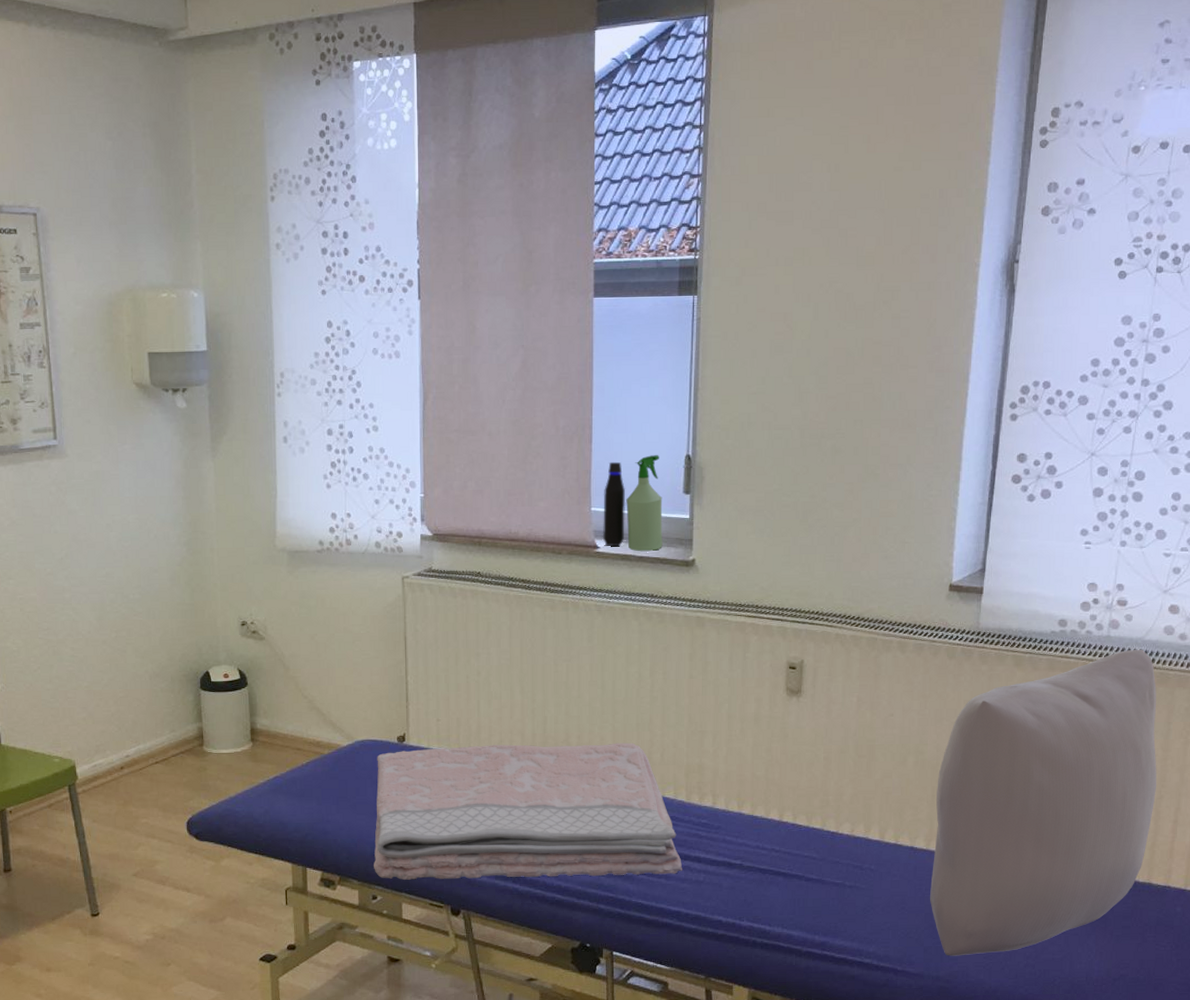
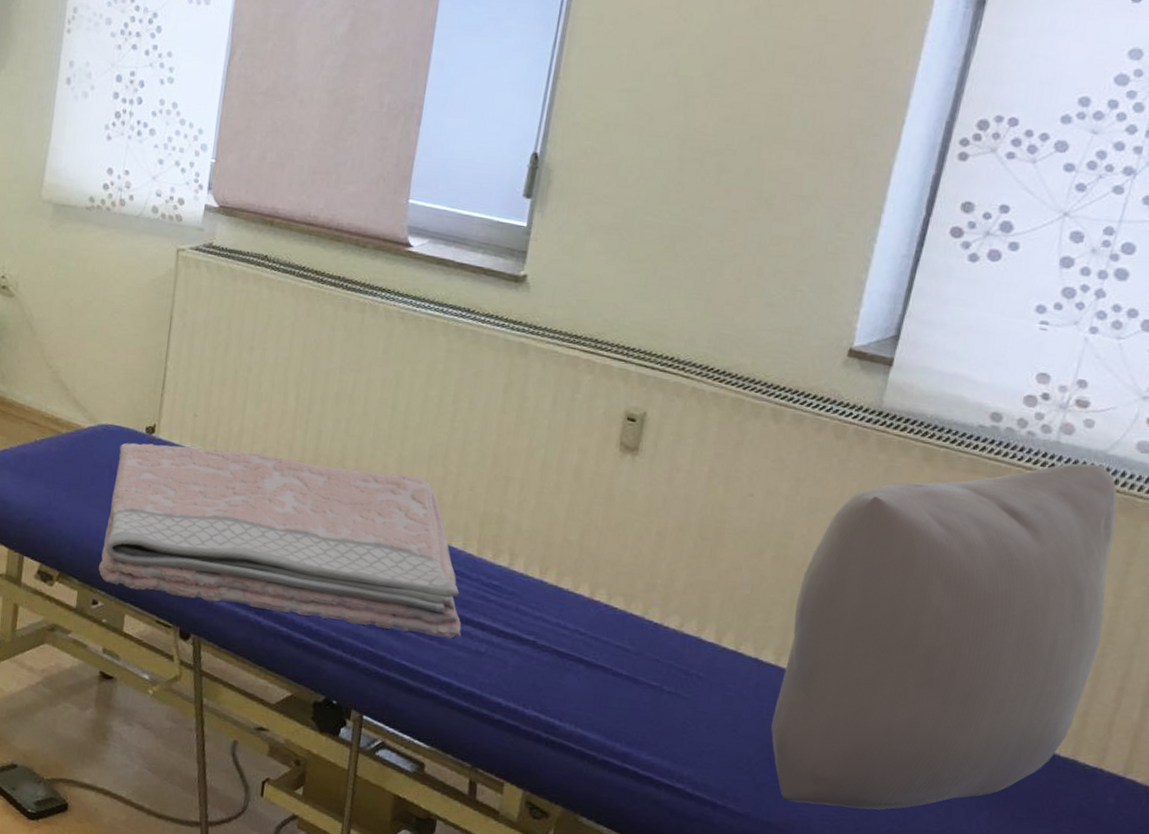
water bottle: present [602,461,626,547] -> none [417,149,453,249]
spray bottle: present [625,455,663,552] -> none [447,147,500,260]

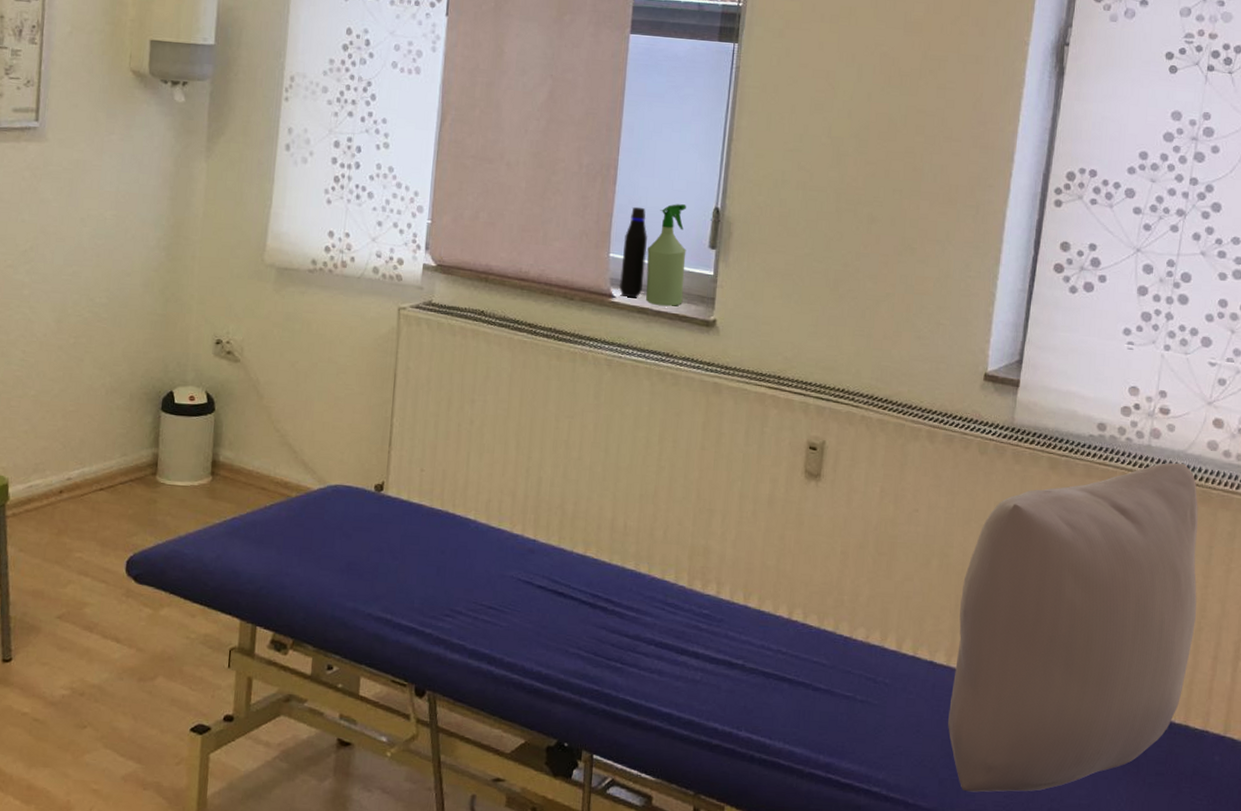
towel: present [98,442,462,639] -> none [333,501,679,670]
water bottle: none [417,149,453,249] -> present [619,206,647,298]
spray bottle: none [447,147,500,260] -> present [646,204,687,307]

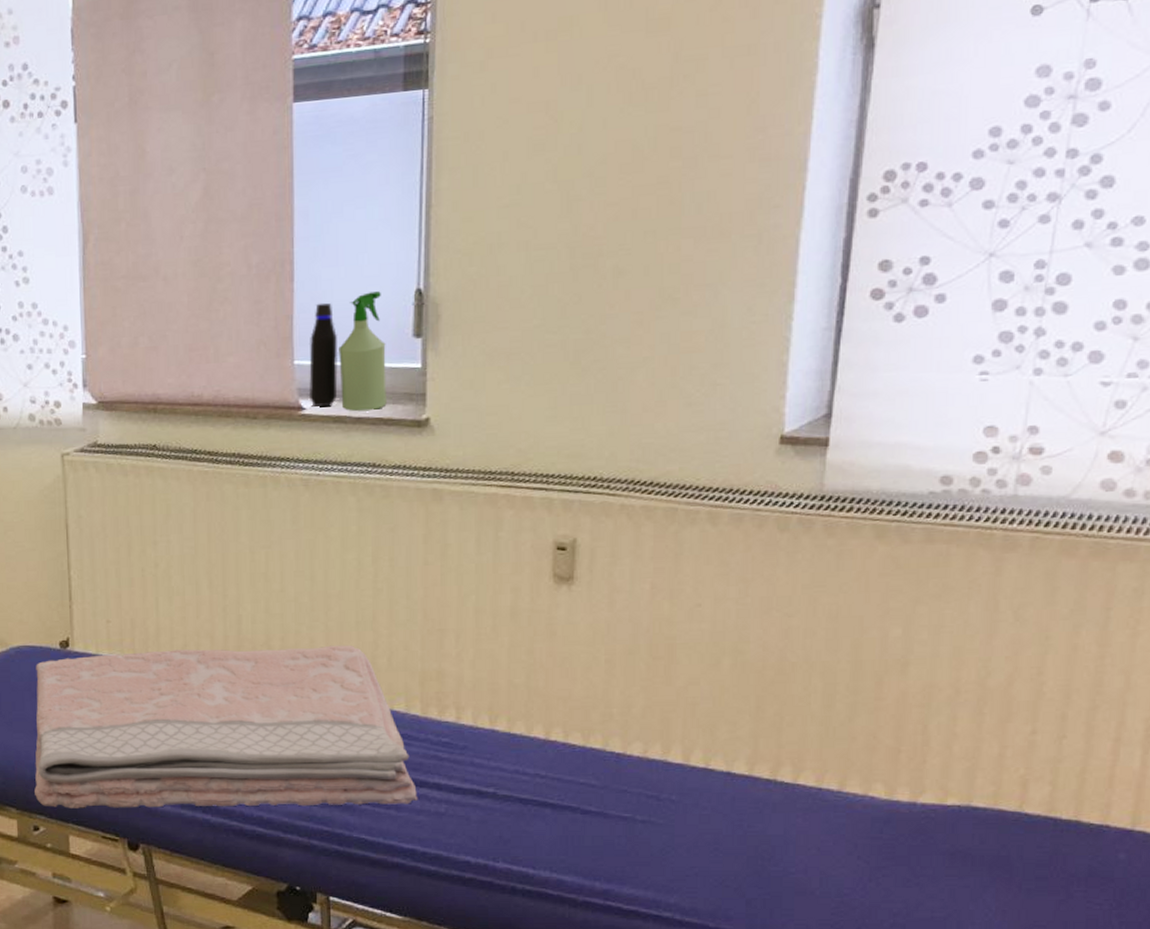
towel: none [333,501,679,670] -> present [34,645,418,808]
pillow: present [948,462,1198,793] -> none [754,511,1089,911]

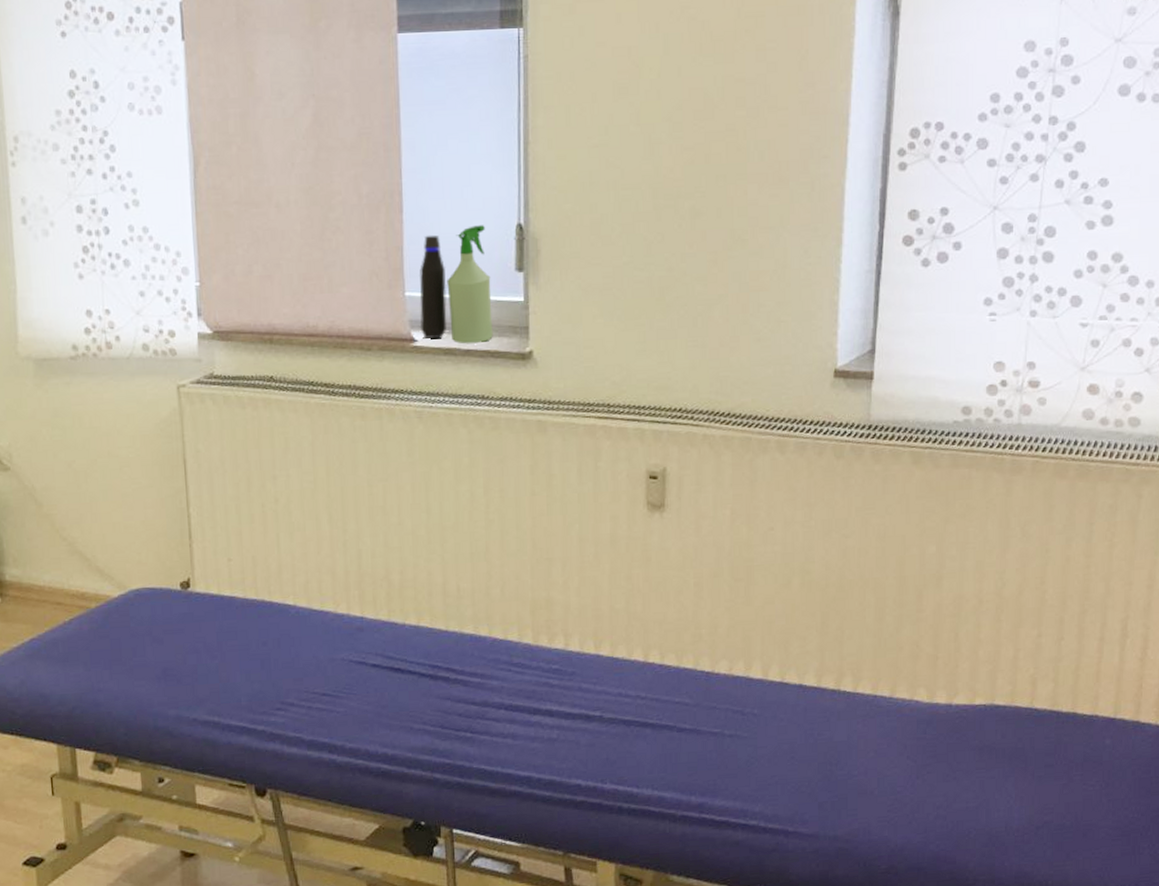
towel: present [34,645,418,808] -> none [156,576,533,757]

